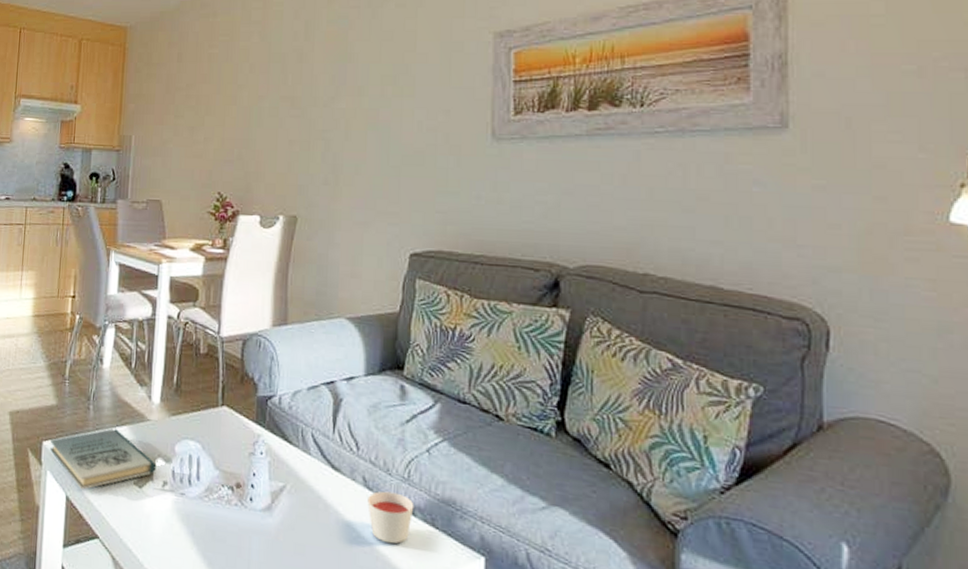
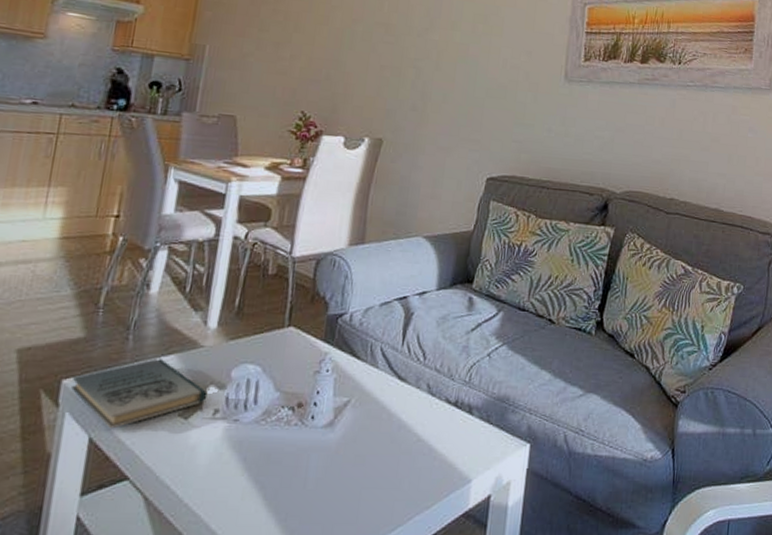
candle: present [367,491,414,544] -> none [429,395,473,443]

